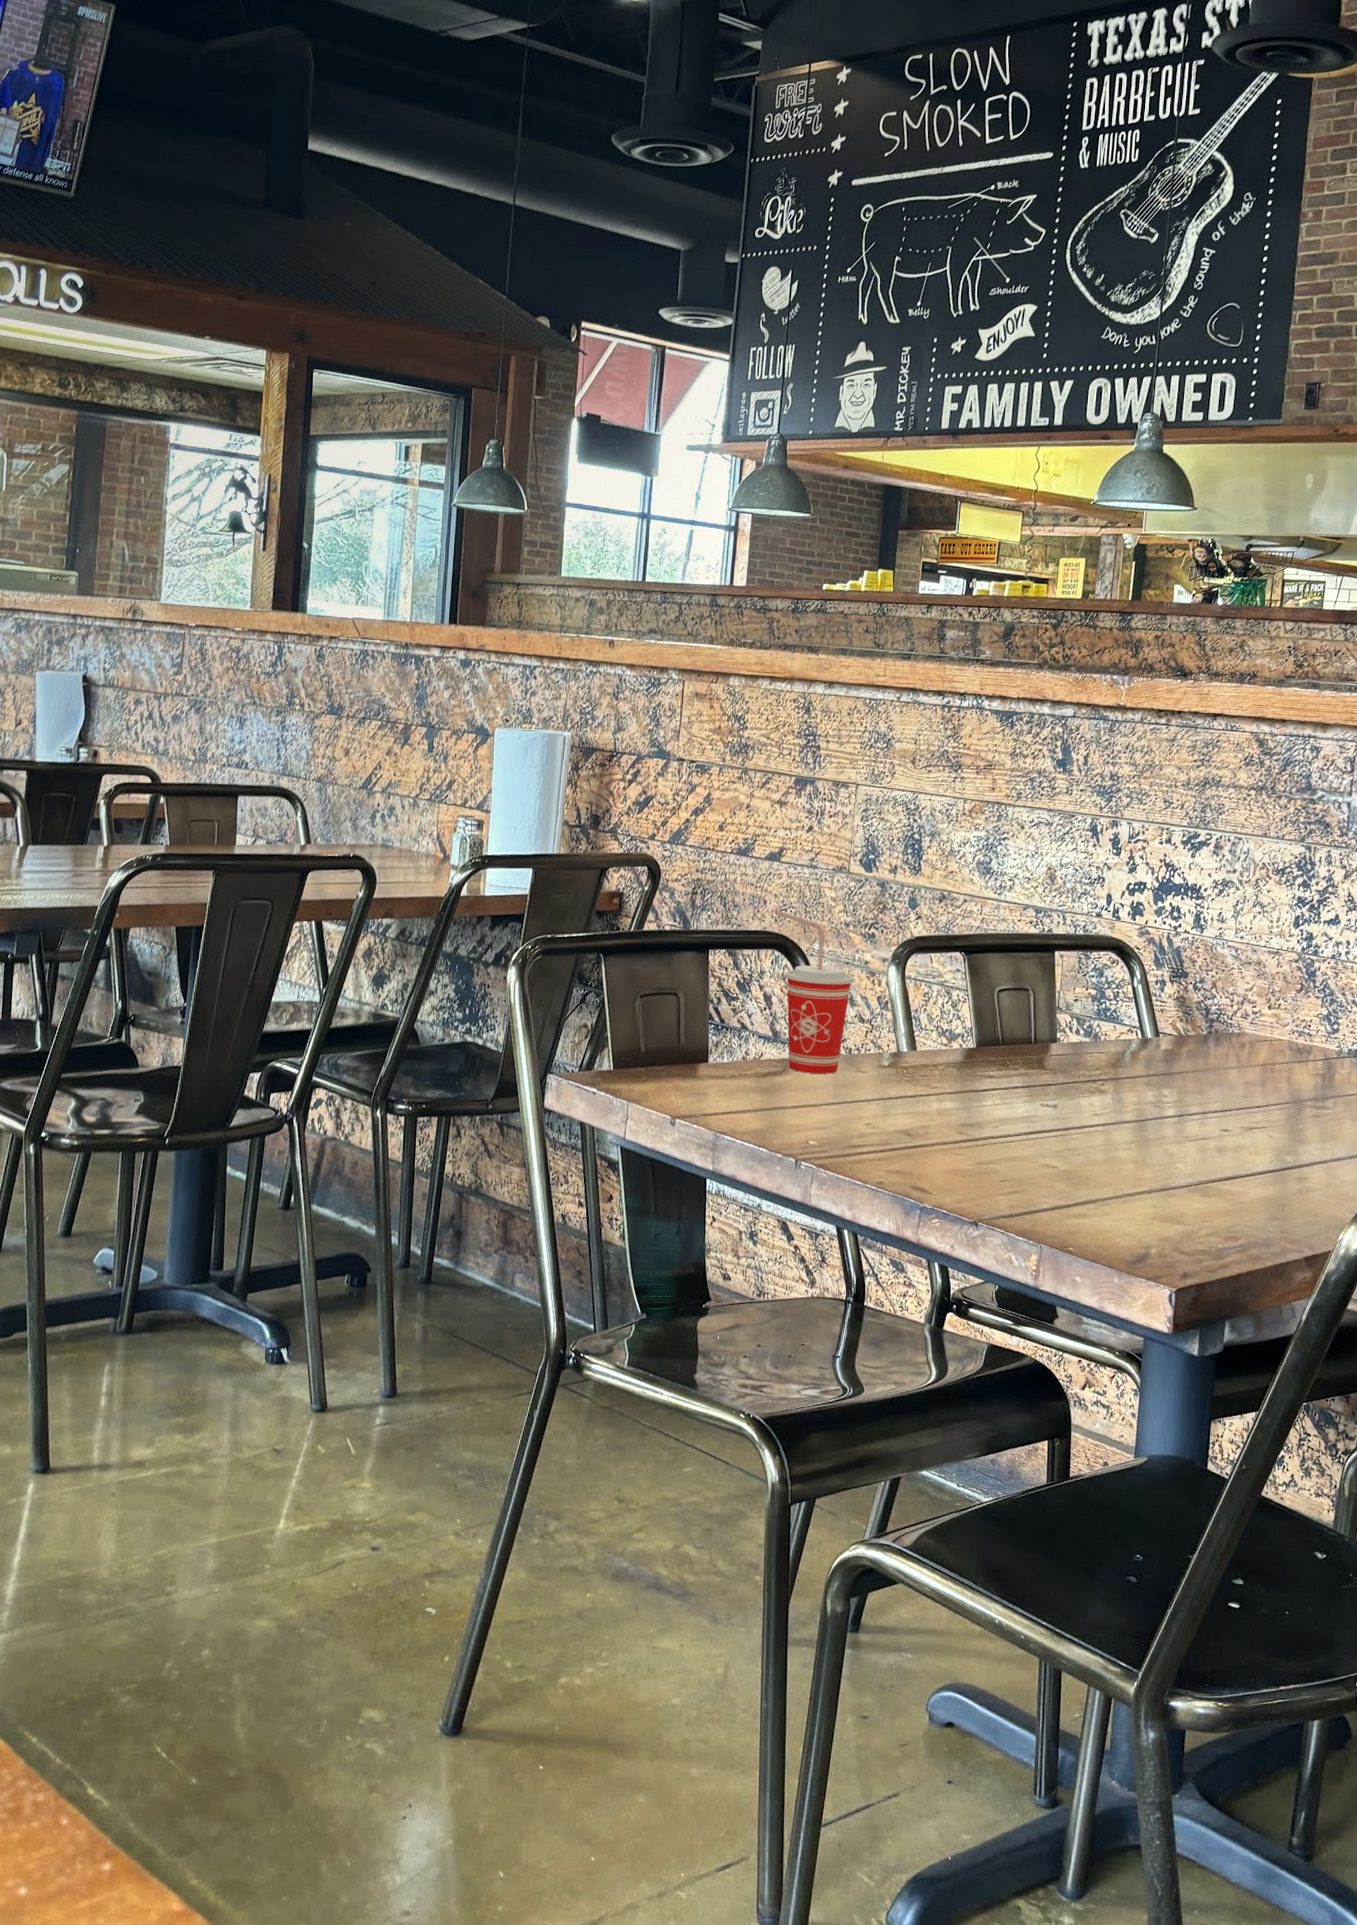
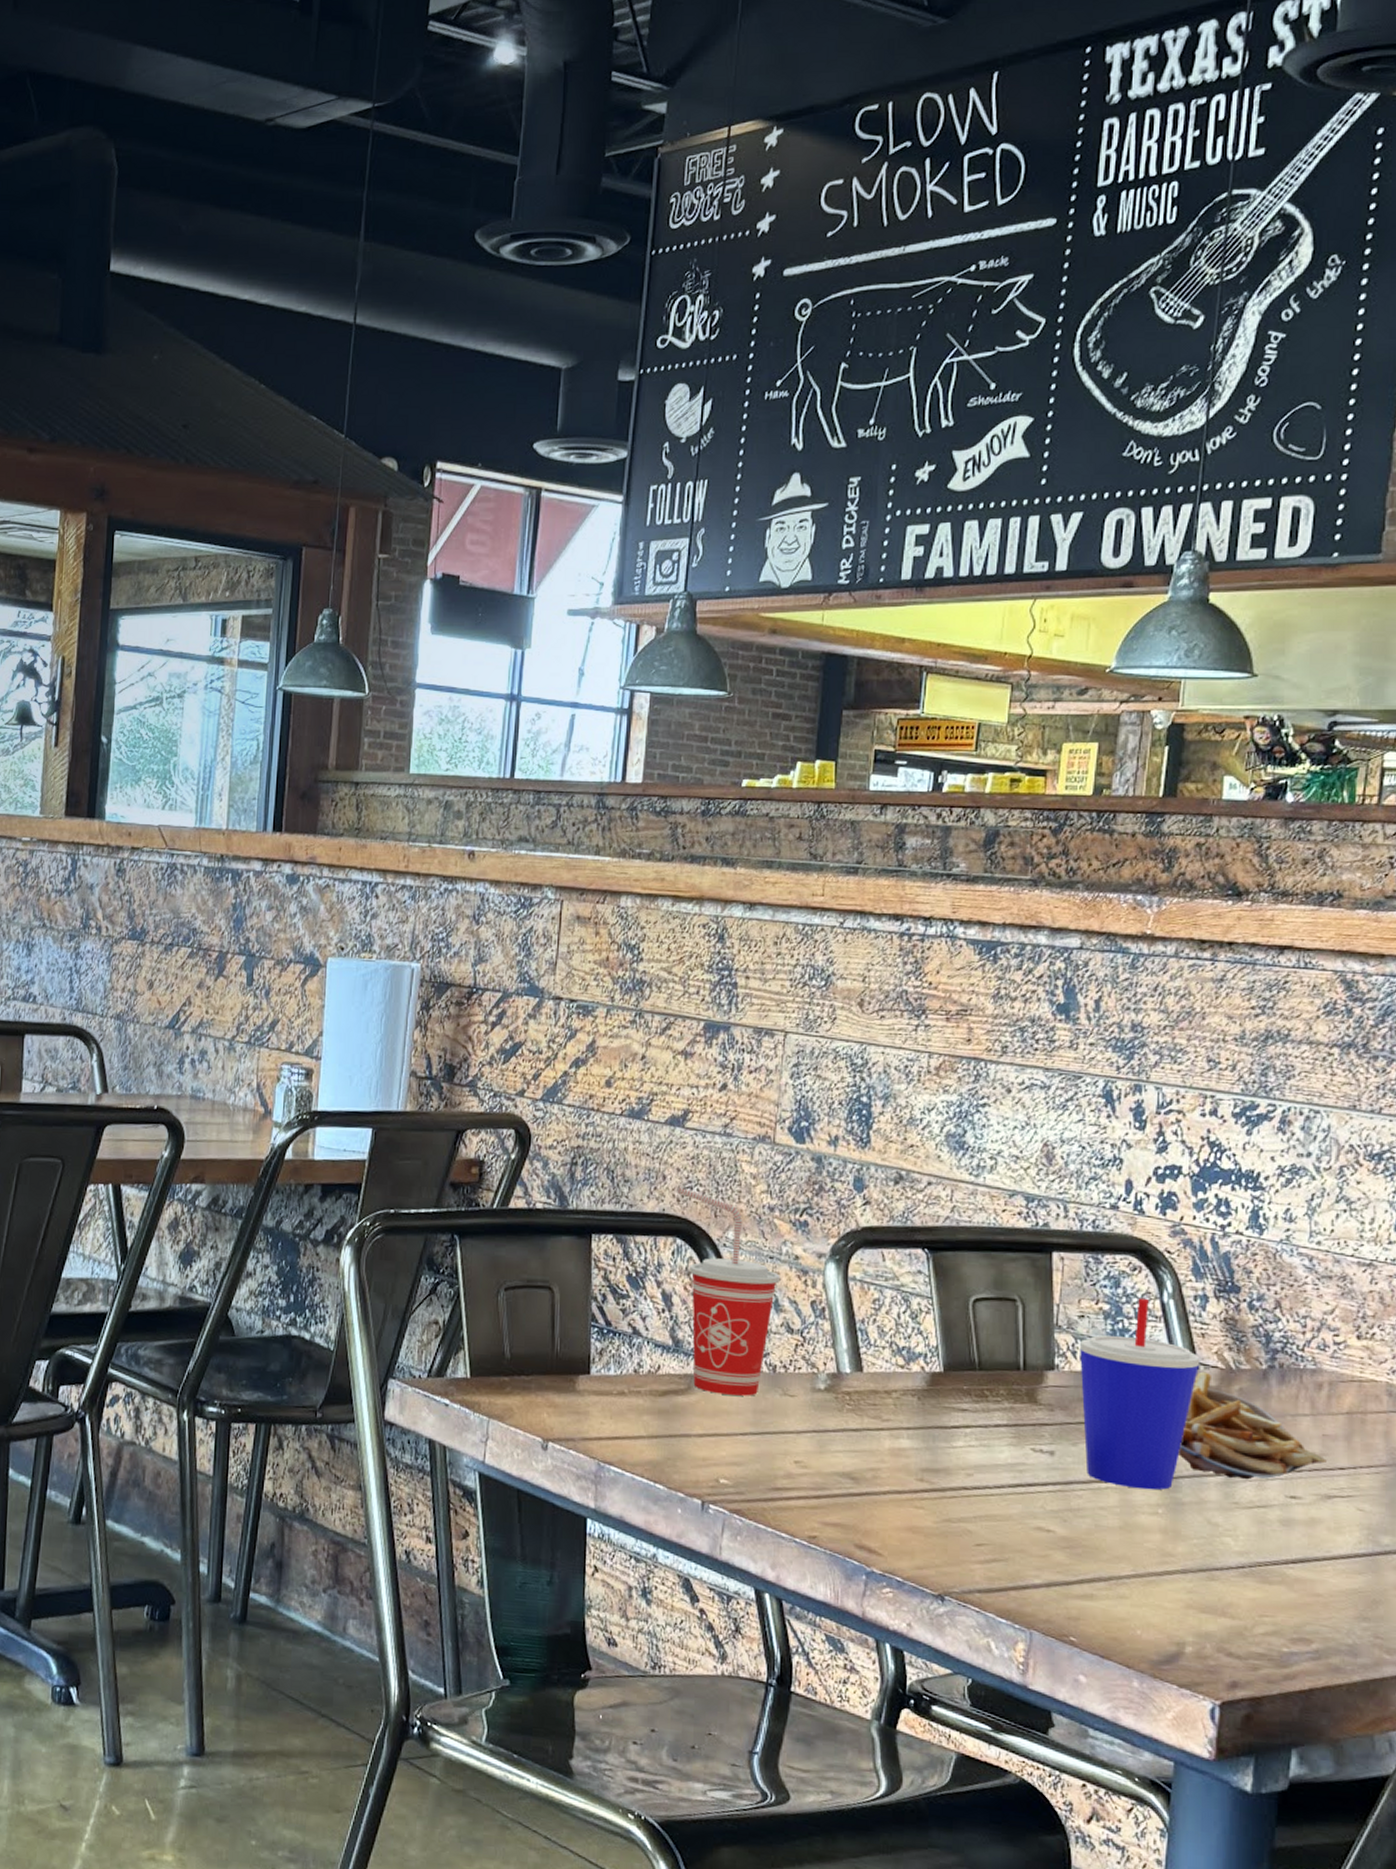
beverage cup: none [1075,984,1160,1131] -> present [1080,1298,1200,1490]
french fries: none [1145,1038,1248,1119] -> present [1178,1371,1327,1480]

